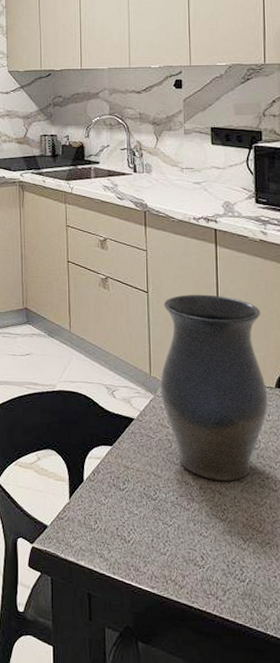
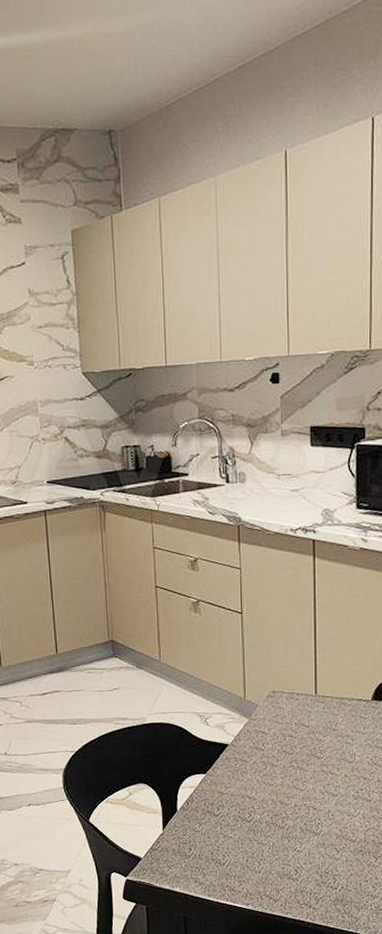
vase: present [160,294,268,481] -> none [255,610,364,797]

